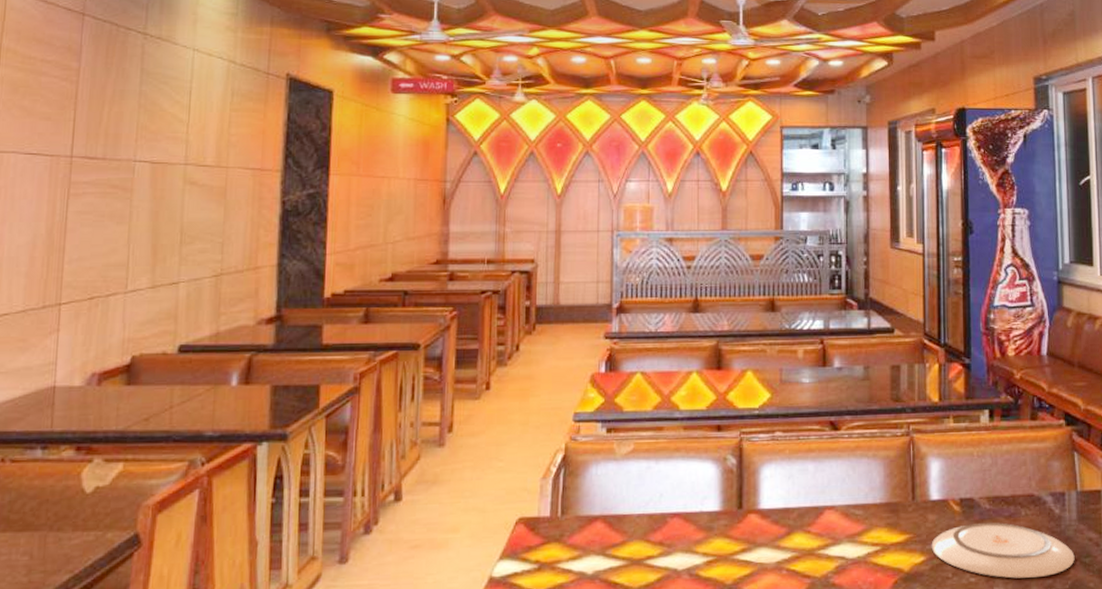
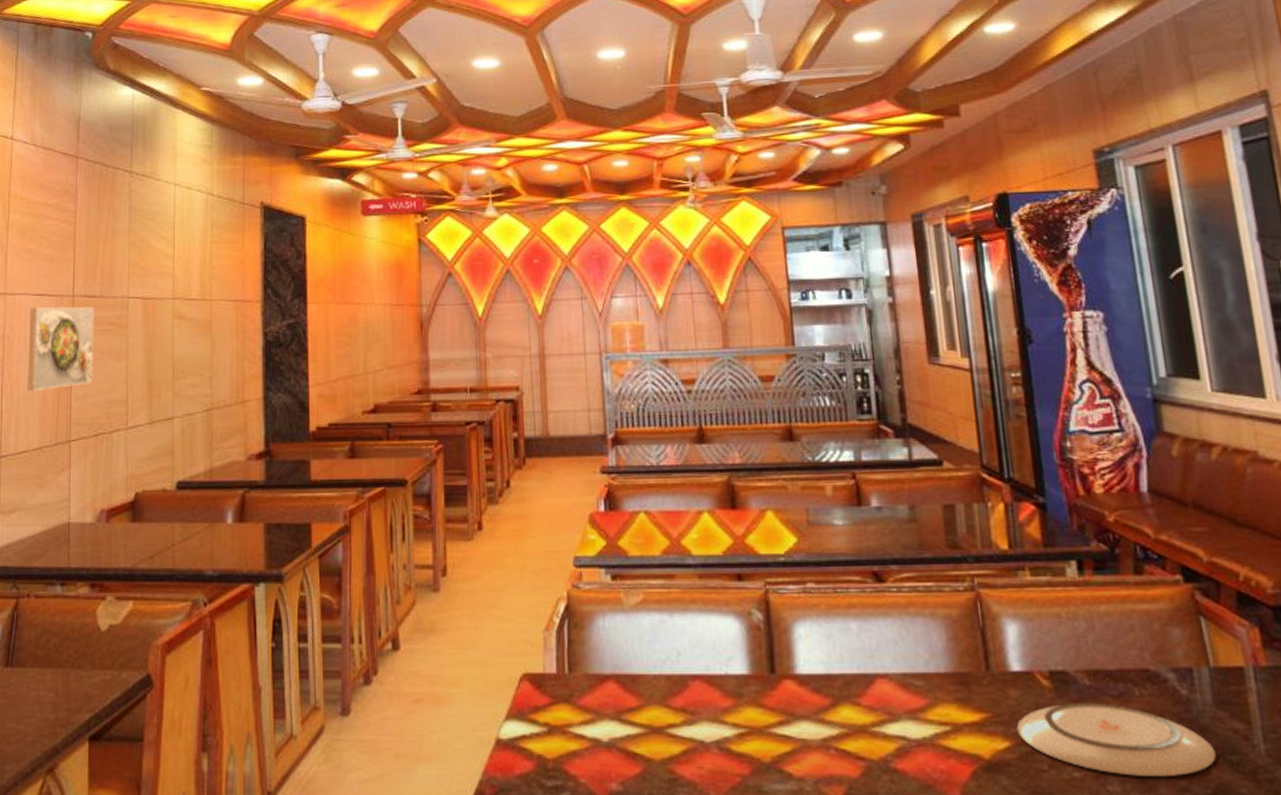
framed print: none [12,166,96,252] -> present [27,306,95,391]

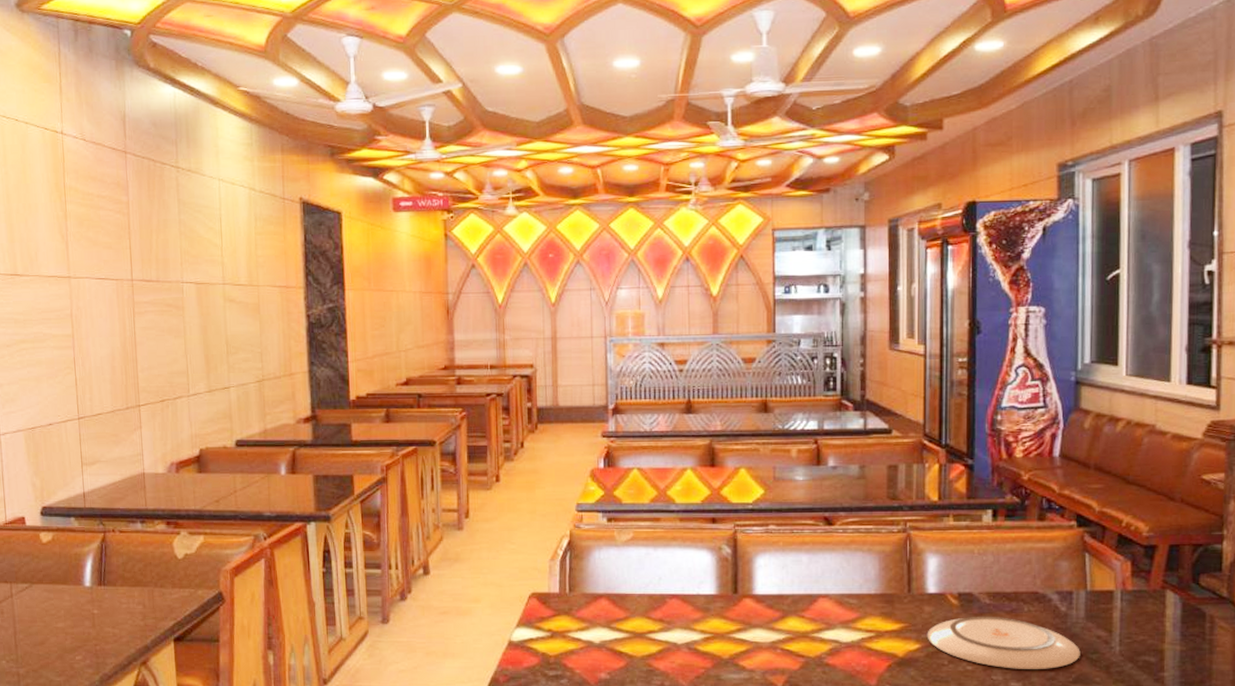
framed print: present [27,306,95,391] -> none [94,289,156,363]

